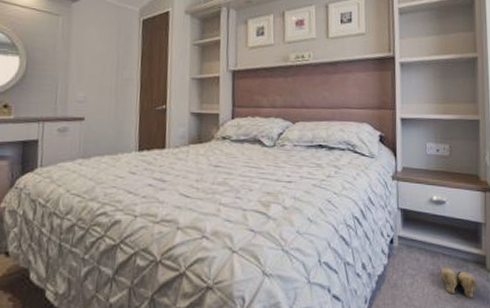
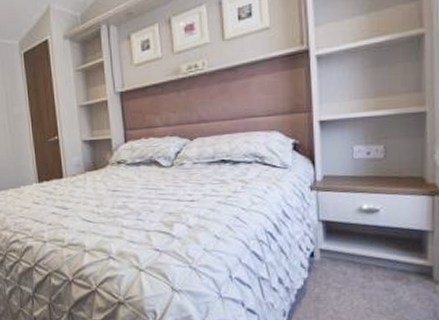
slippers: present [440,266,476,299] -> none [373,279,420,312]

